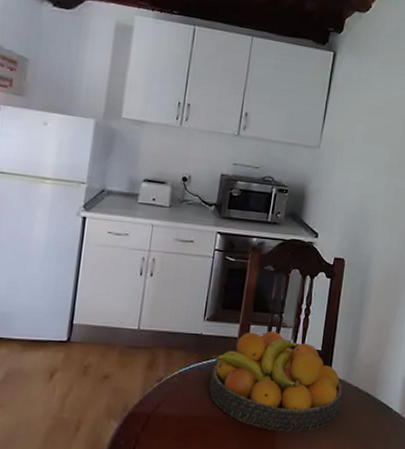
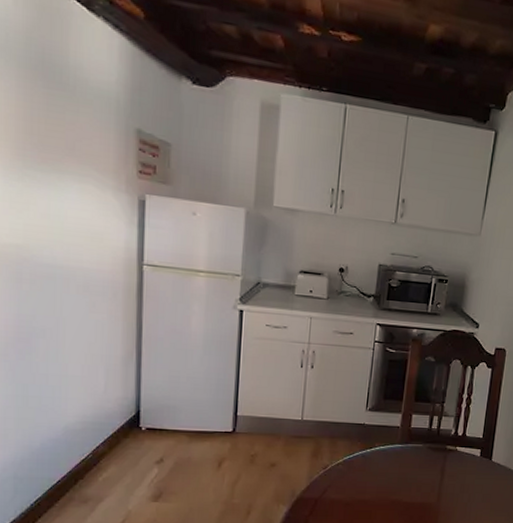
fruit bowl: present [208,331,343,432] -> none [373,420,504,514]

